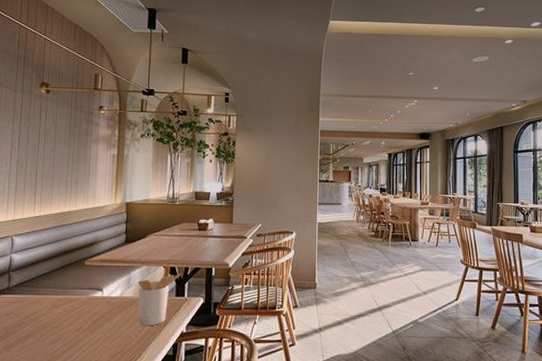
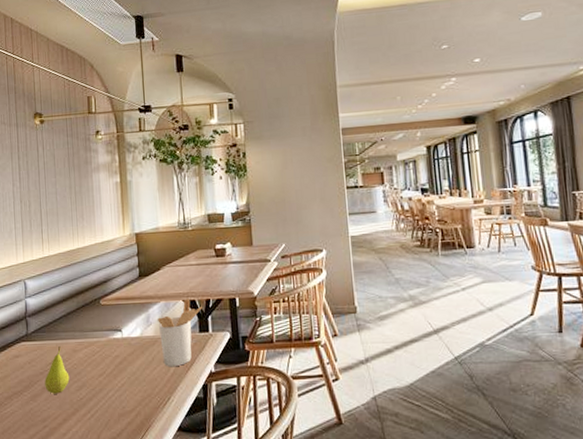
fruit: none [20,301,46,345] -> present [45,346,70,394]

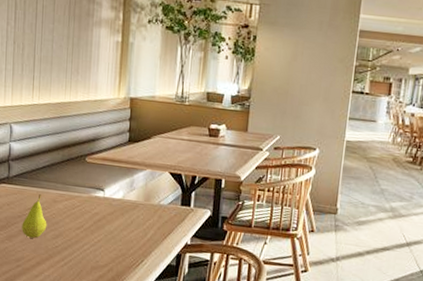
utensil holder: present [158,299,203,367] -> none [141,171,189,234]

